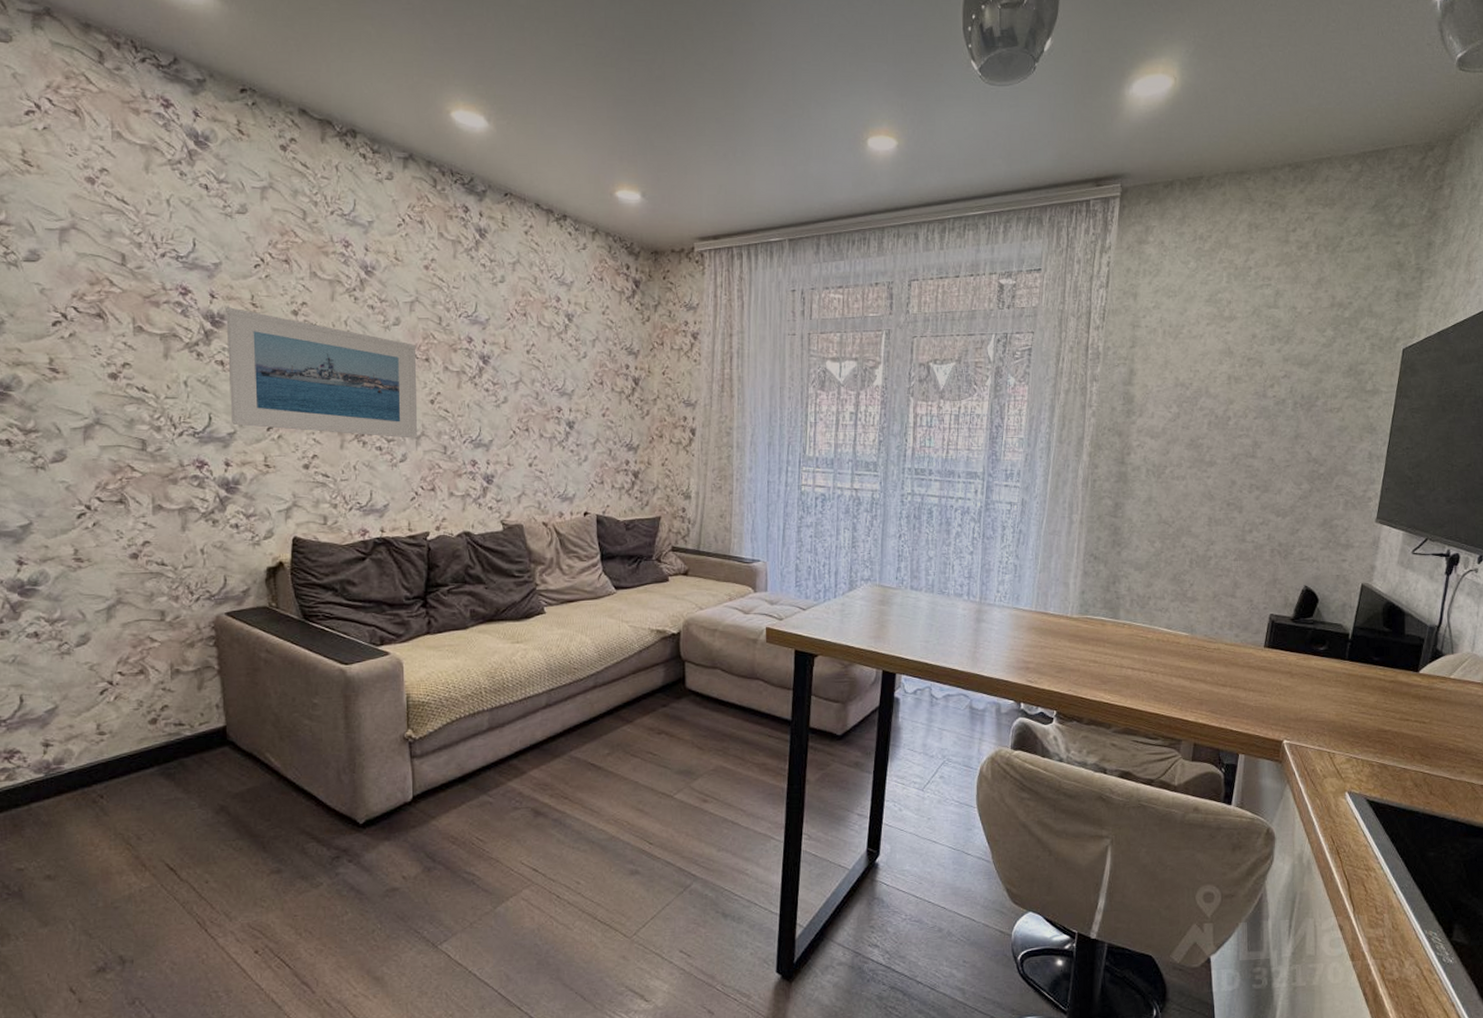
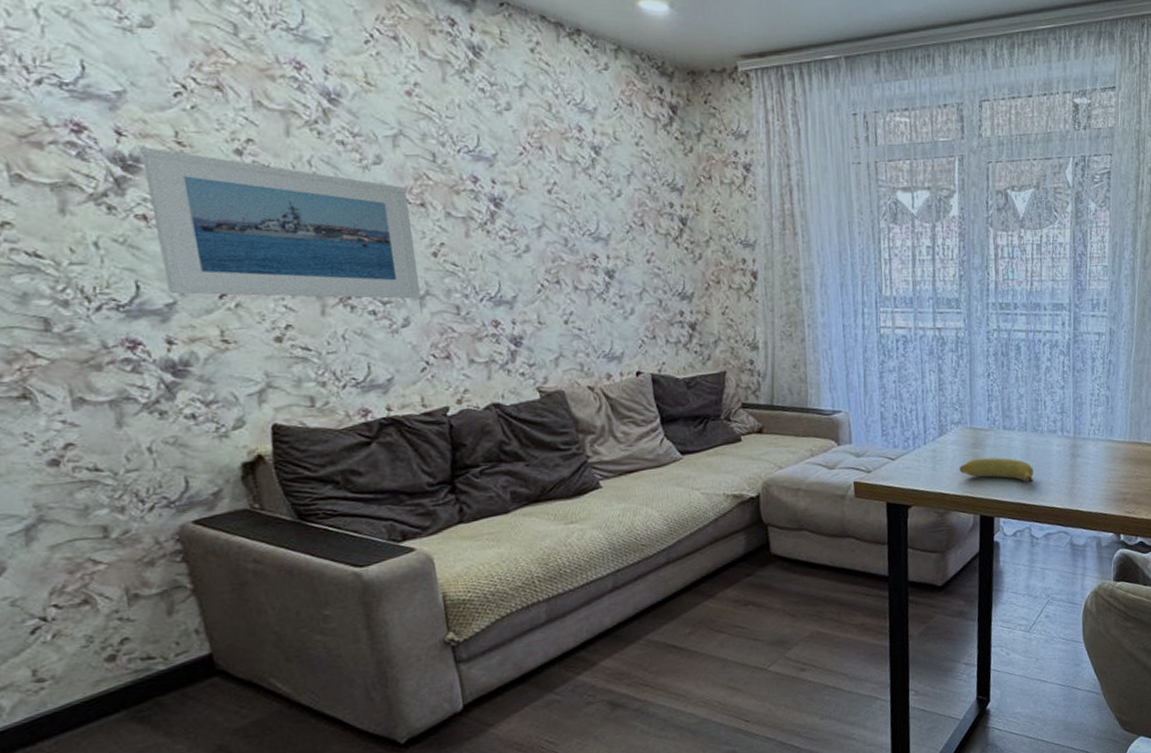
banana: none [866,615,938,644] -> present [959,457,1034,483]

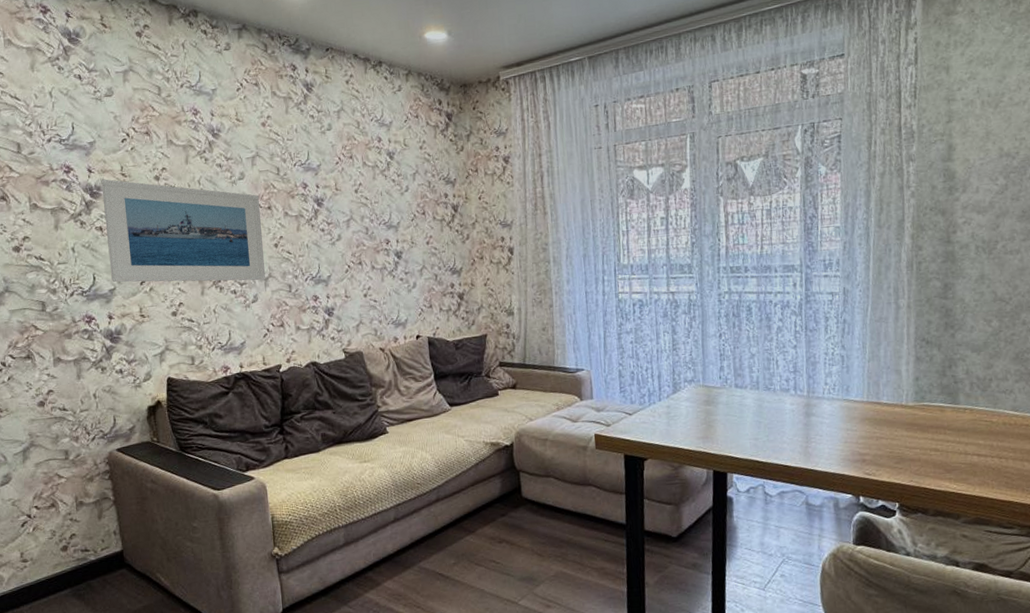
banana: present [959,457,1034,483] -> none [693,414,767,441]

